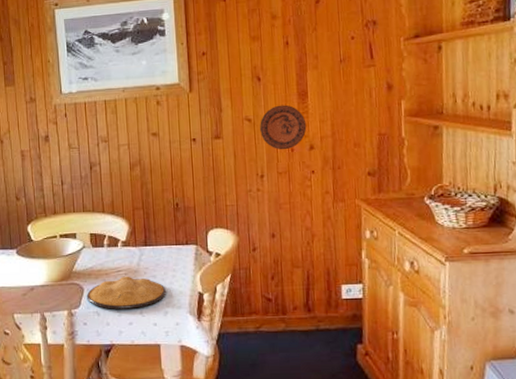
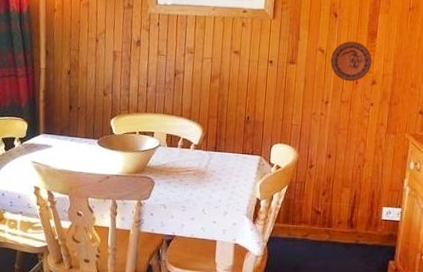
plate: present [86,276,166,309] -> none [156,176,228,206]

